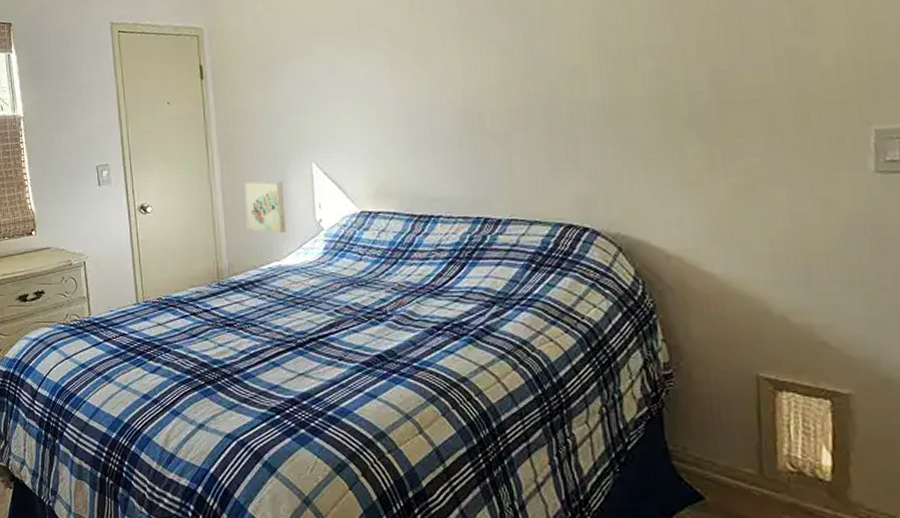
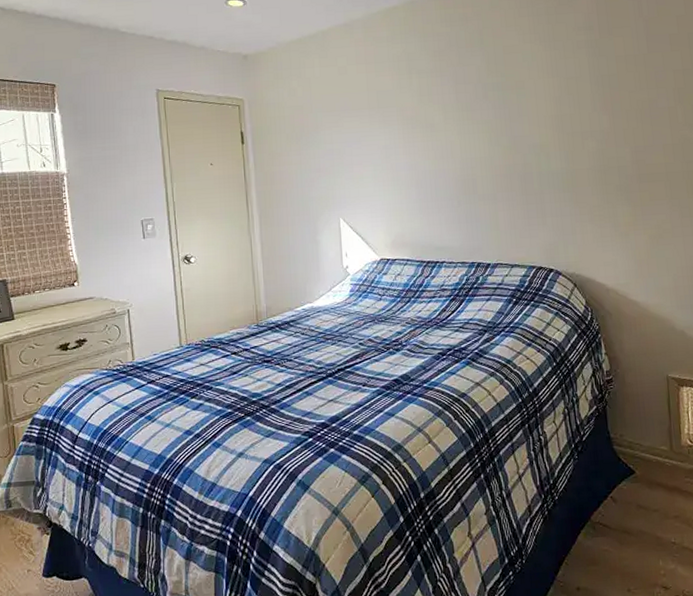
wall art: present [243,181,286,234] -> none [280,233,318,279]

